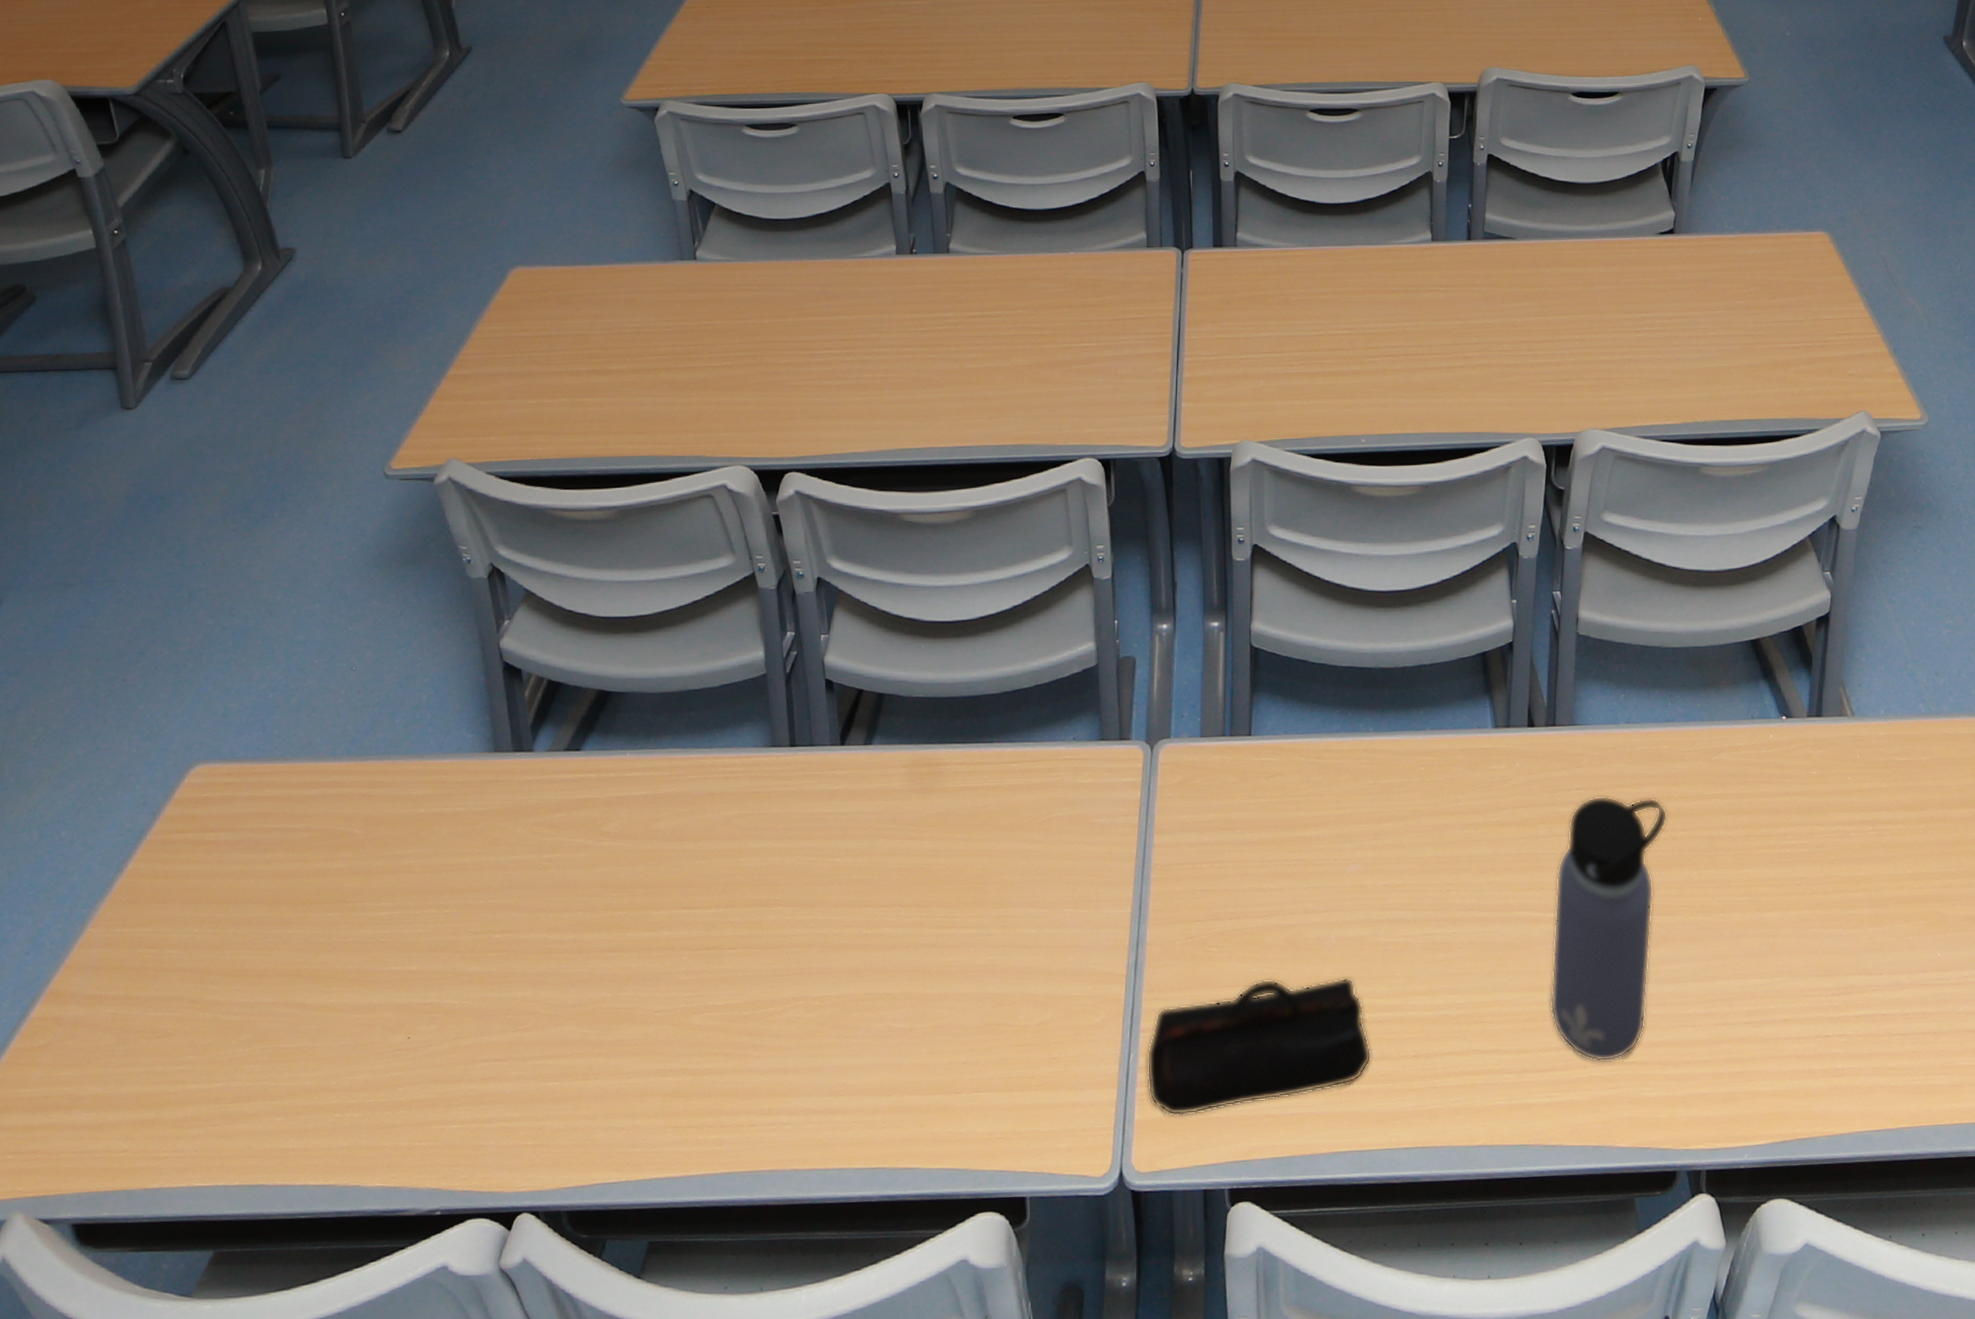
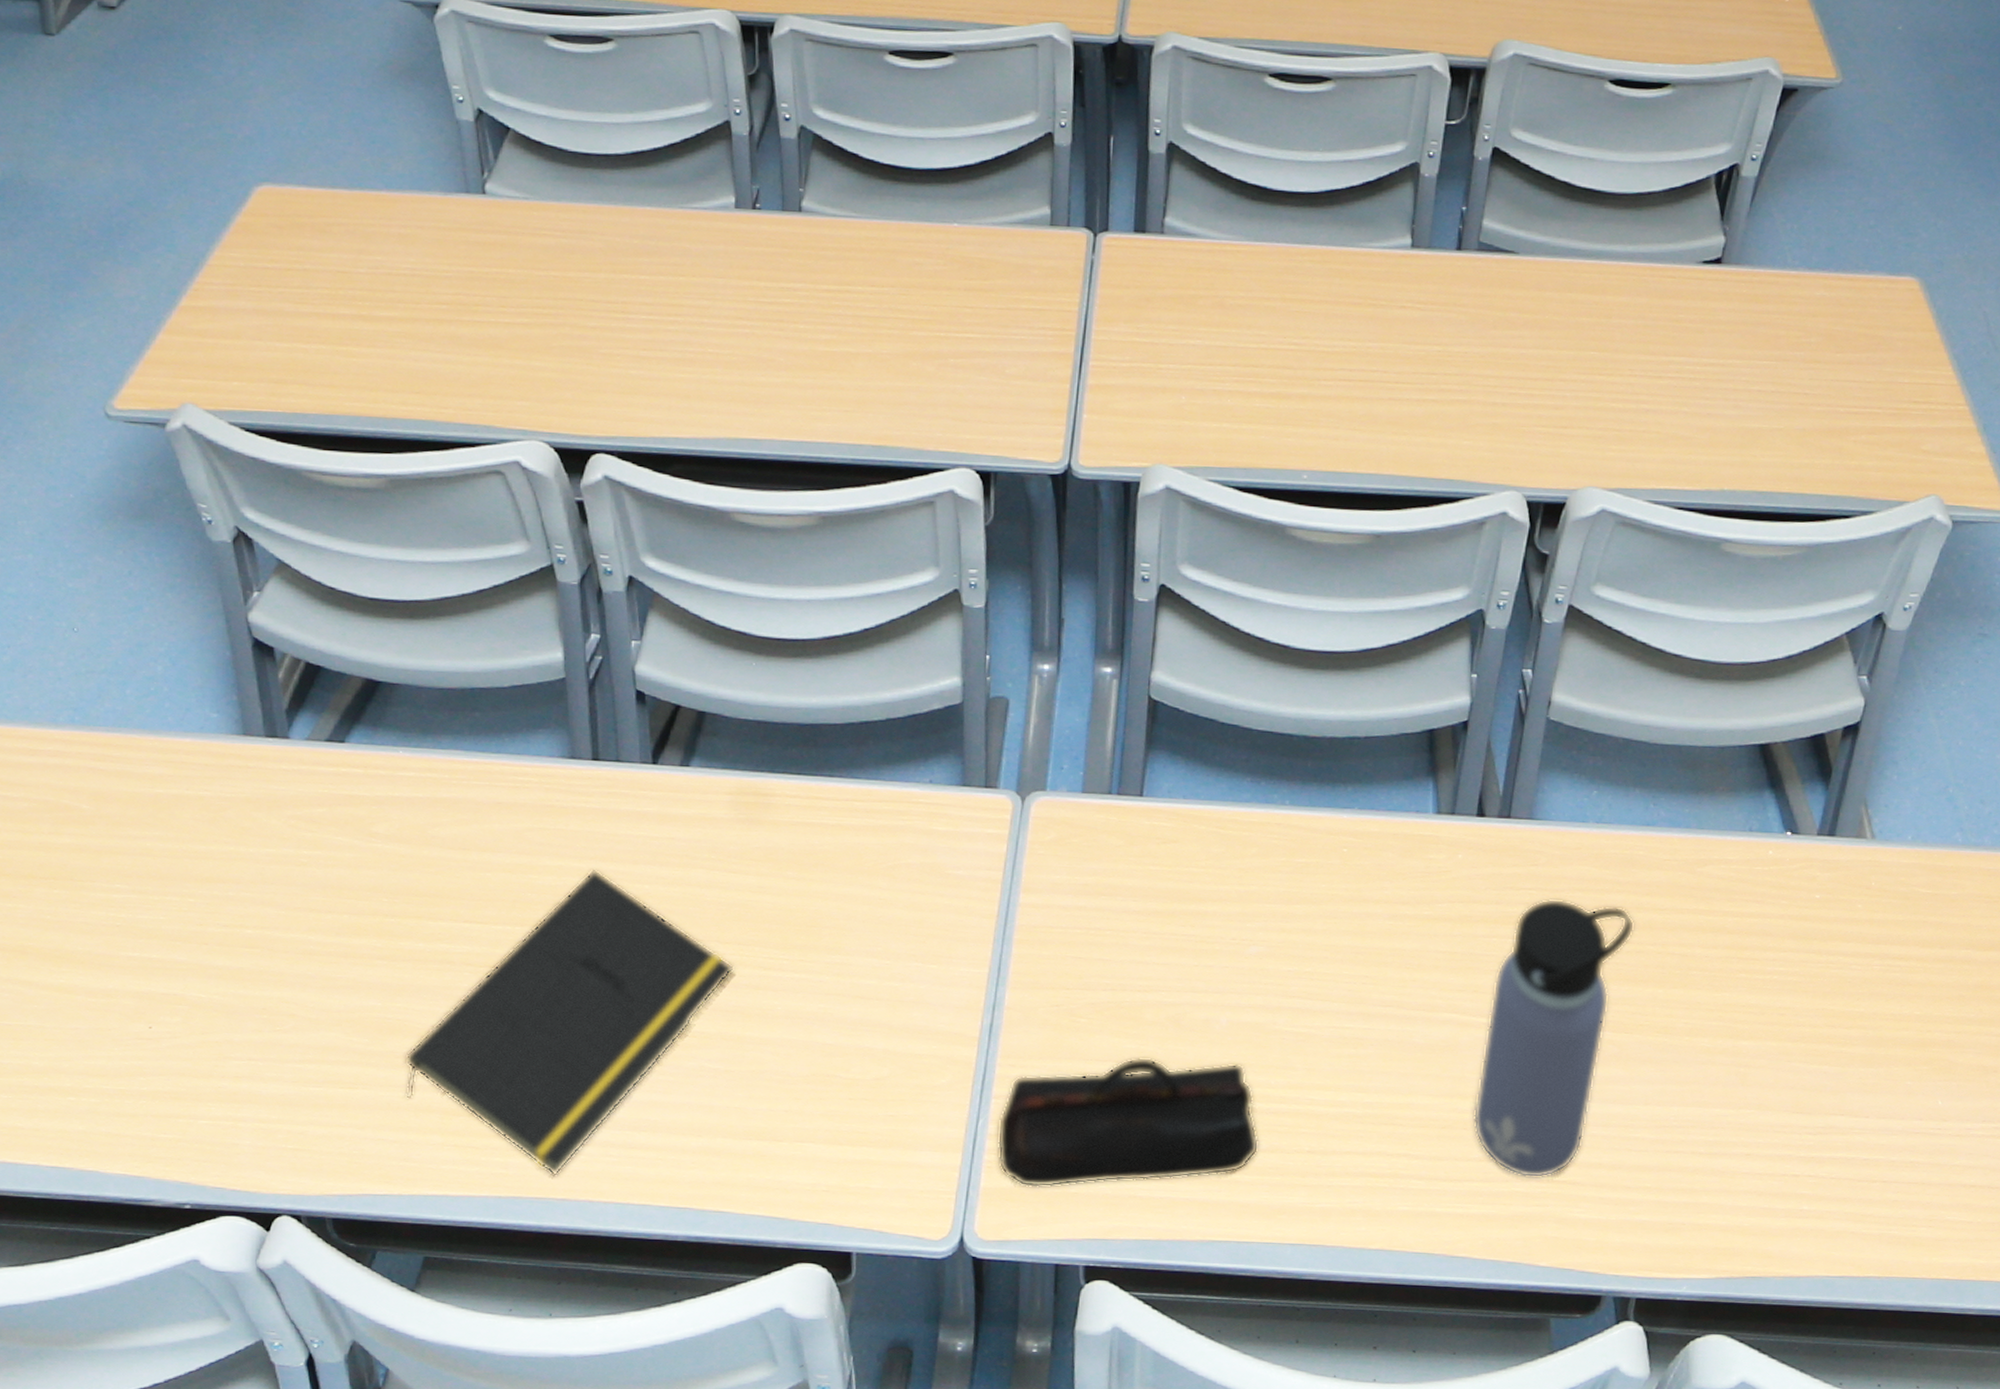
notepad: none [632,847,915,1148] -> present [405,869,734,1176]

